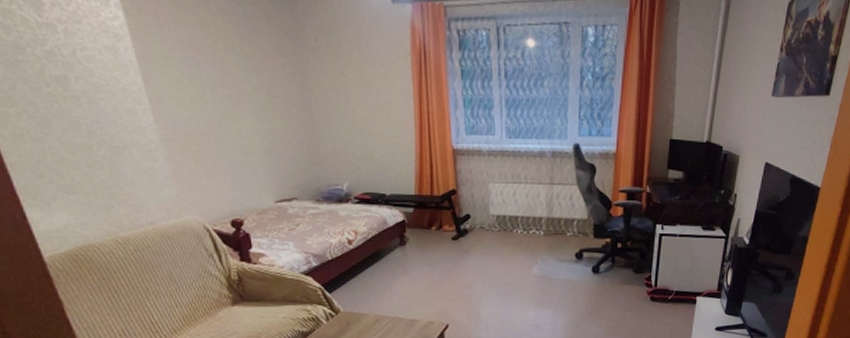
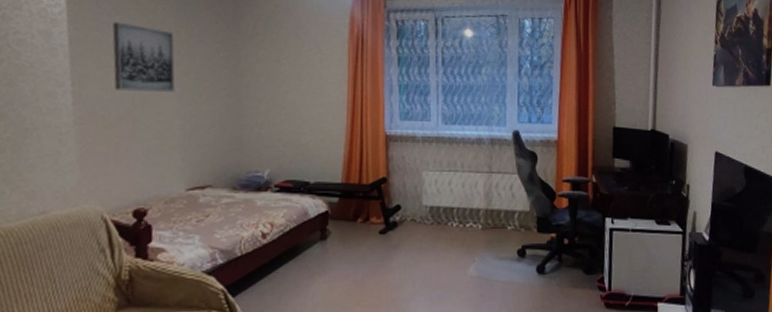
wall art: none [176,35,249,108] -> present [112,22,176,92]

